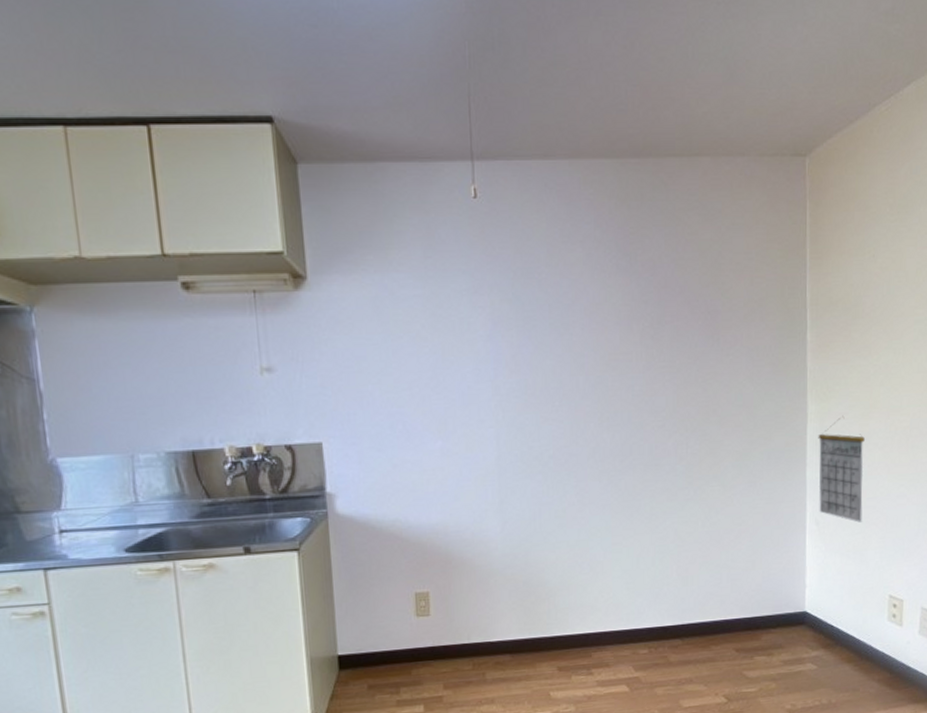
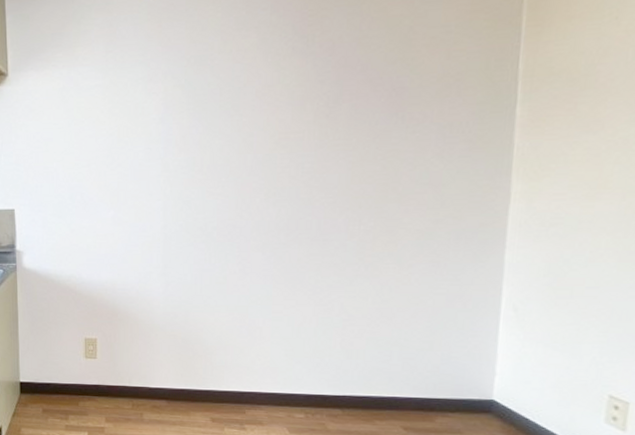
calendar: present [818,415,865,522] -> none [518,195,588,313]

